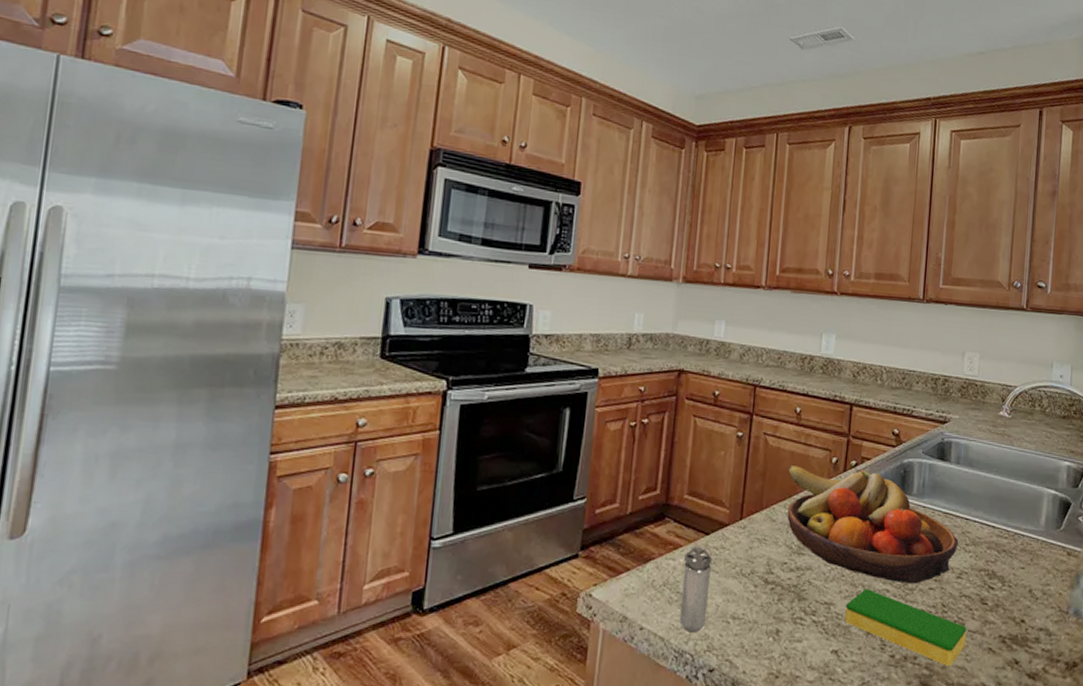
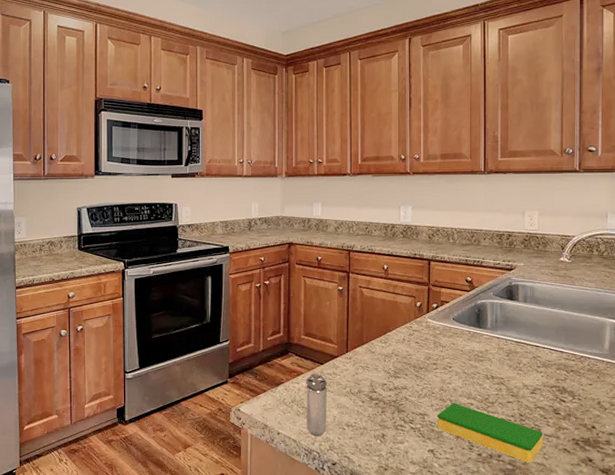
fruit bowl: present [787,465,959,584] -> none [381,310,531,399]

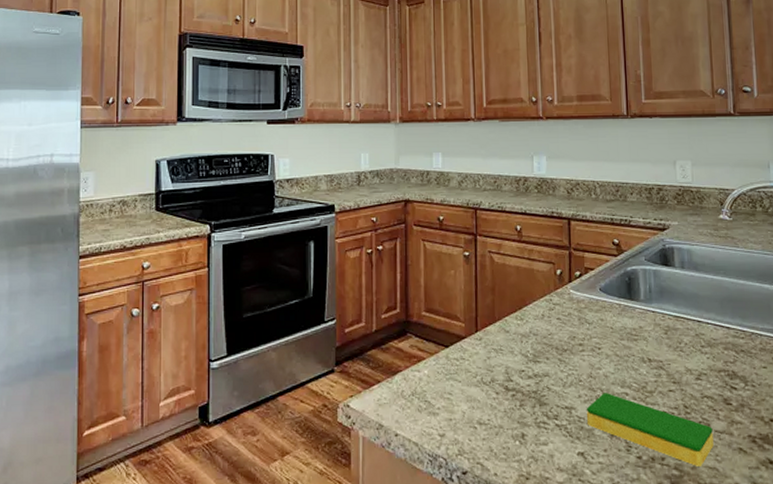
shaker: present [306,374,328,436] -> none [428,359,455,438]

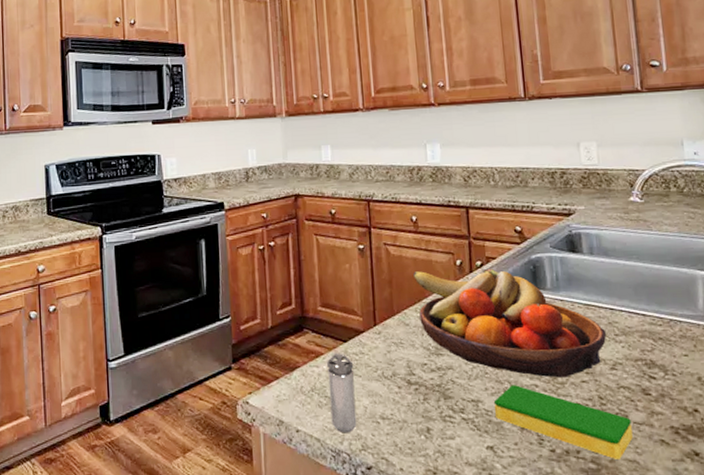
shaker: none [428,359,455,438] -> present [327,353,357,433]
fruit bowl: none [515,278,694,387] -> present [413,268,607,378]

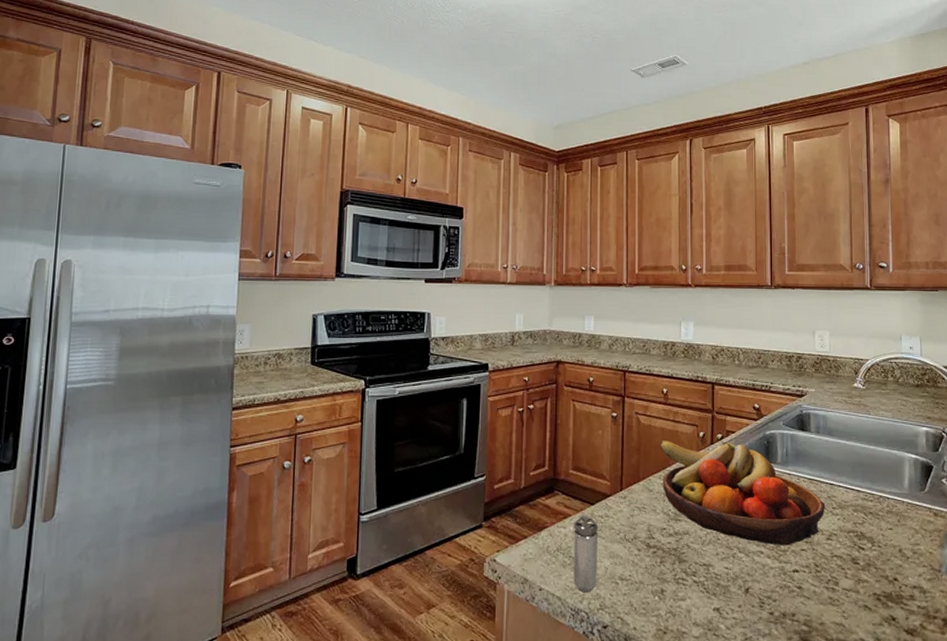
dish sponge: present [494,385,633,459] -> none [723,551,841,622]

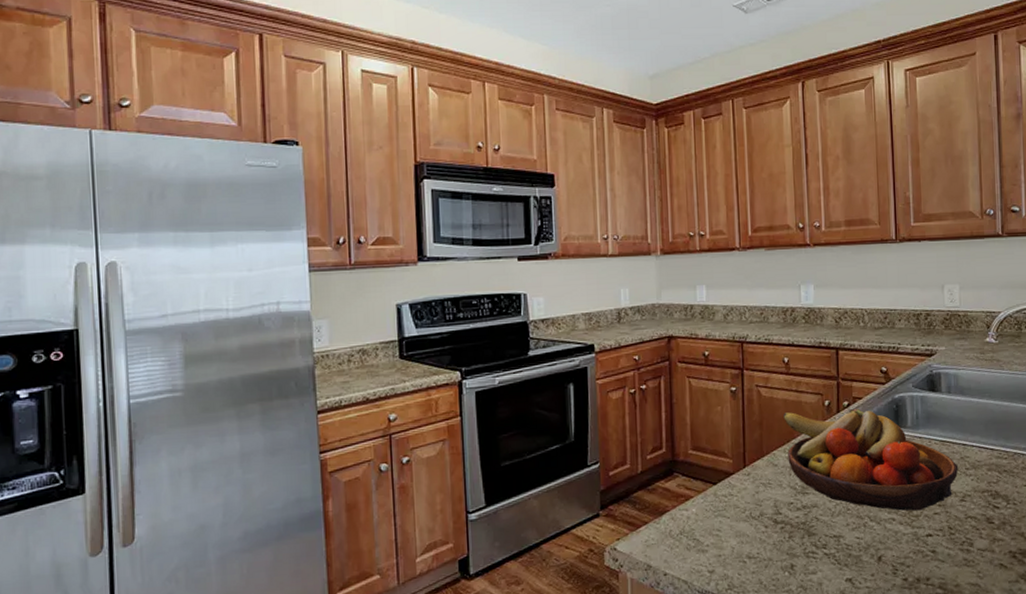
shaker: present [573,516,599,593] -> none [696,496,724,574]

